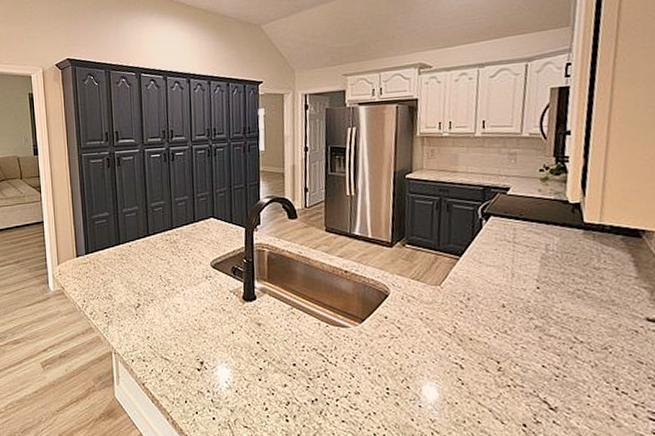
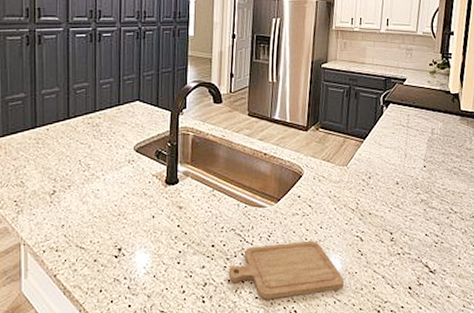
chopping board: none [311,365,442,424] -> present [228,240,344,299]

